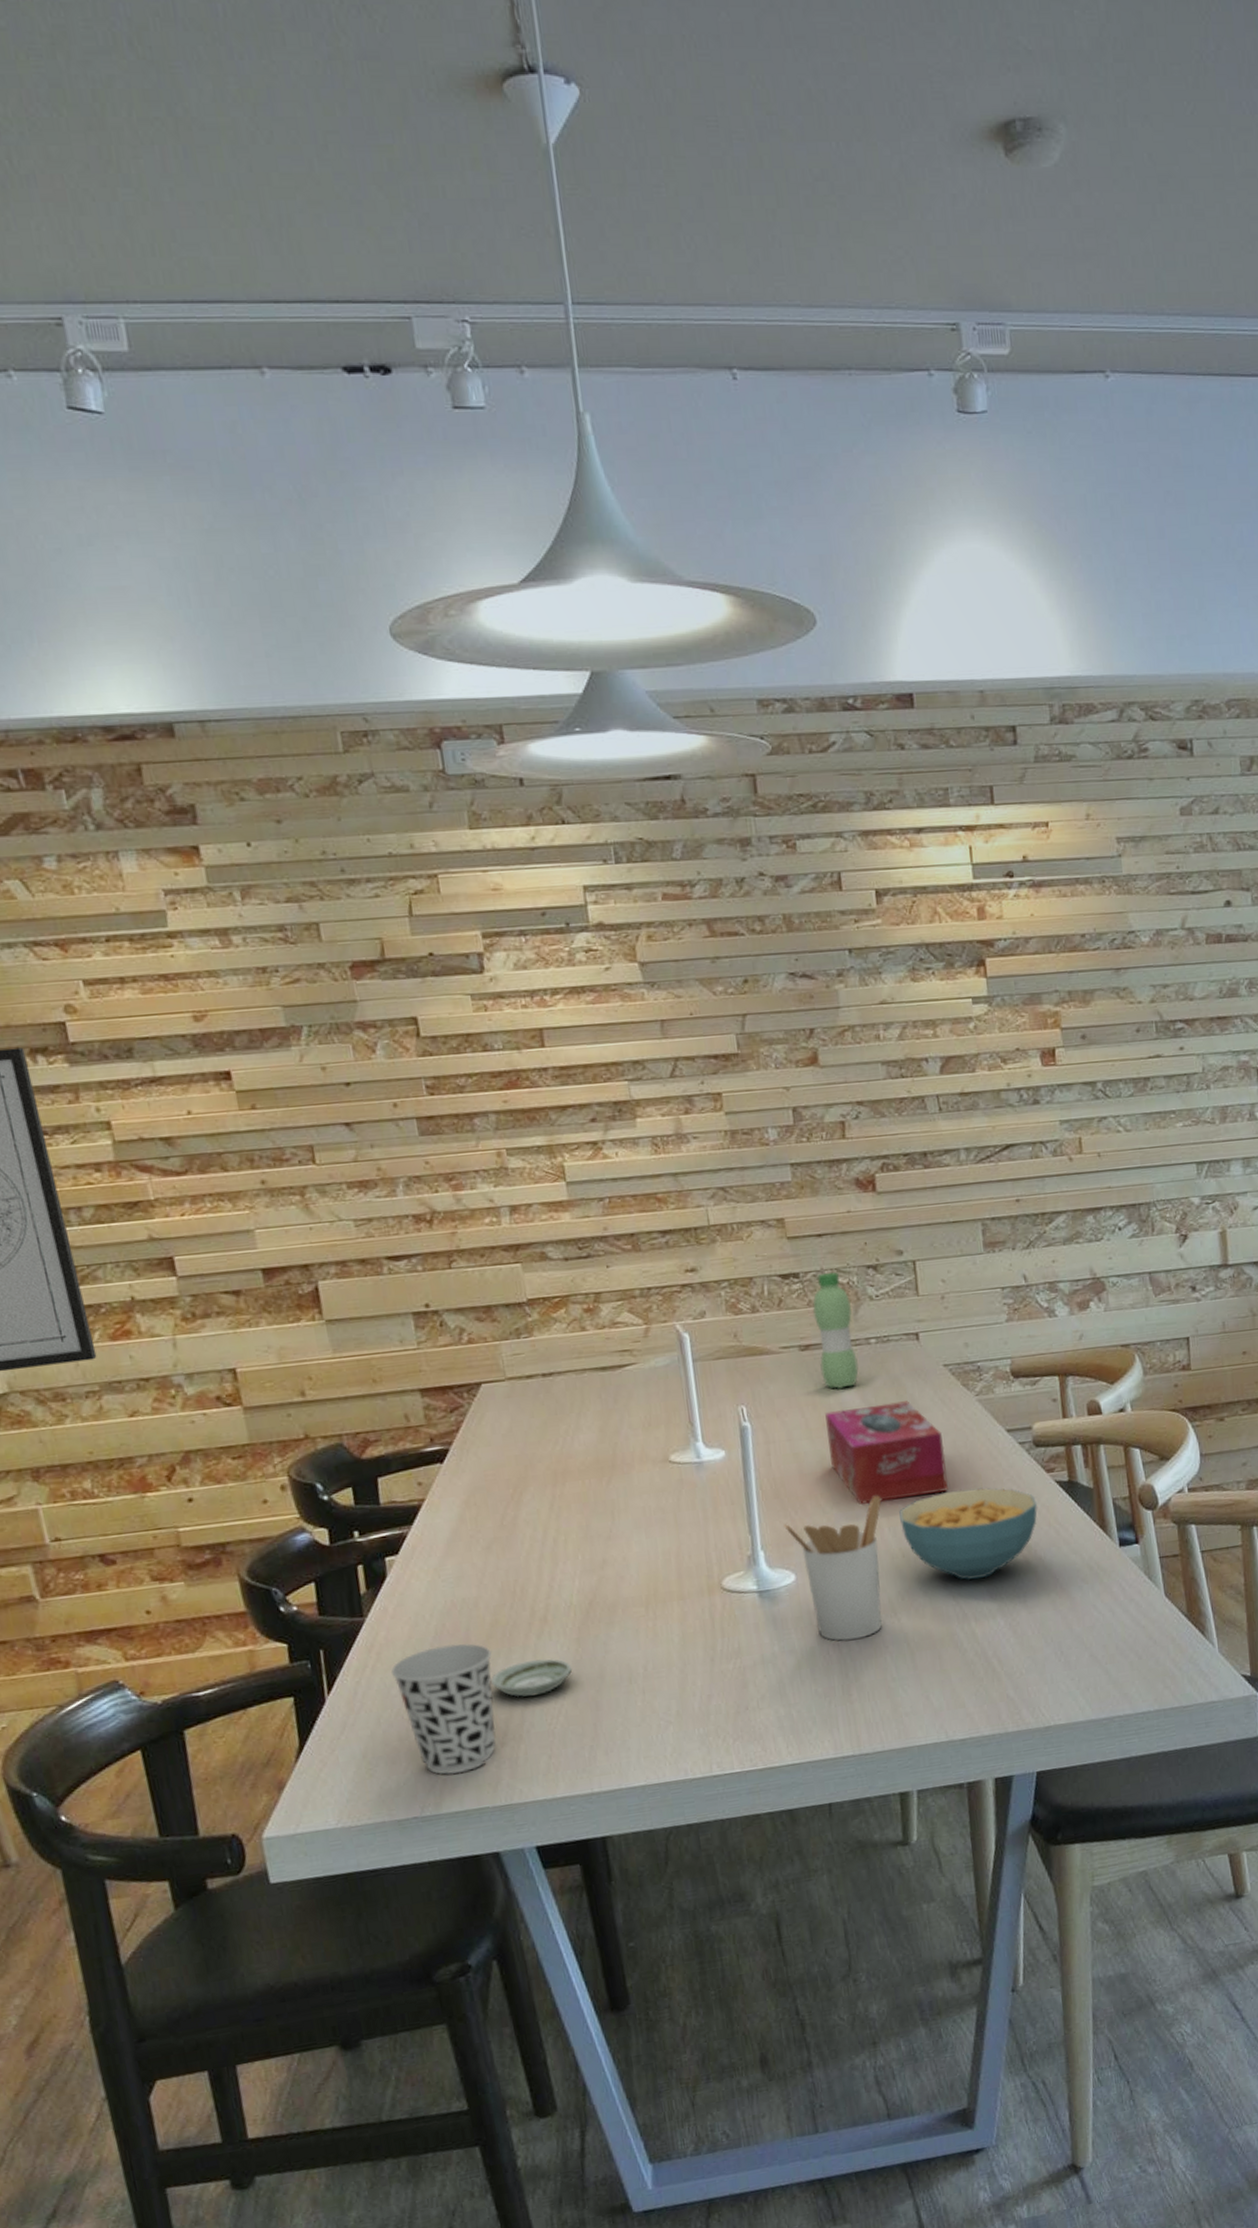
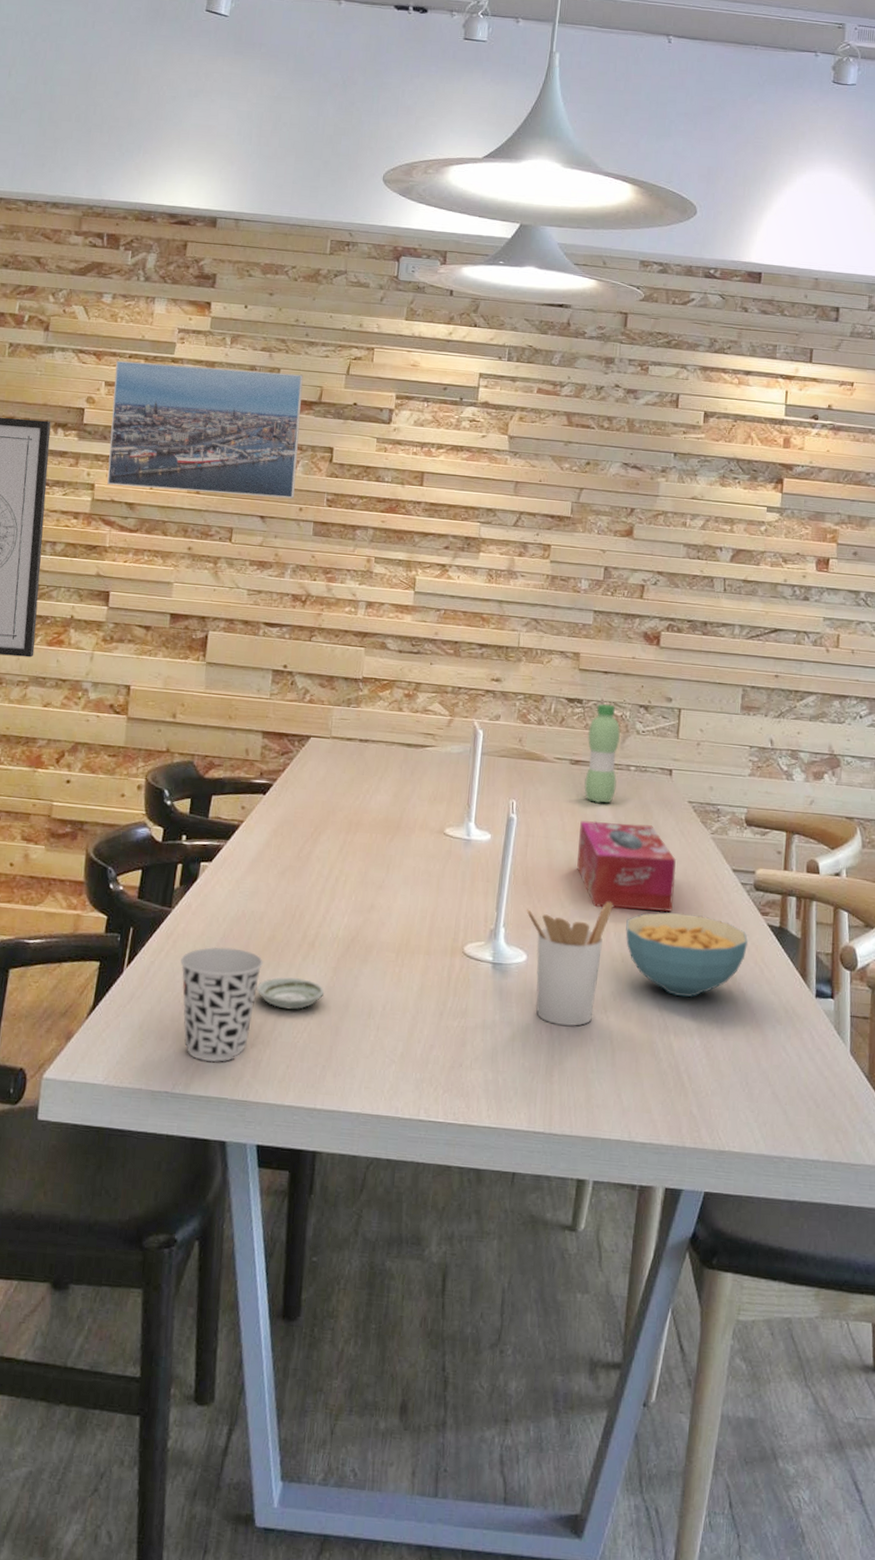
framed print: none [90,926,382,1120] -> present [107,360,304,499]

